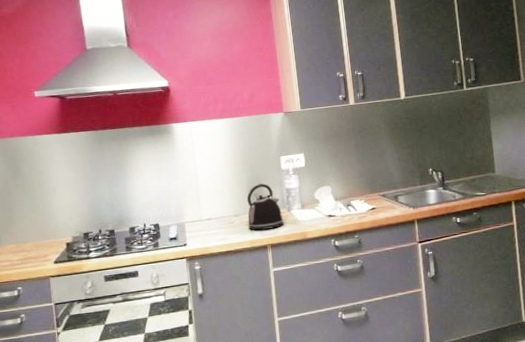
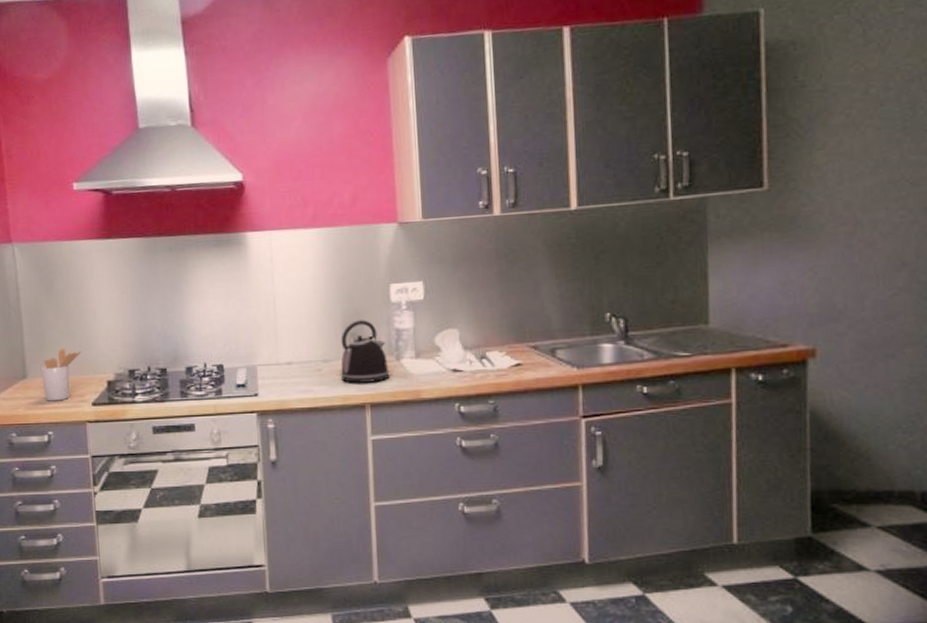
utensil holder: none [10,219,45,263] -> present [40,348,82,402]

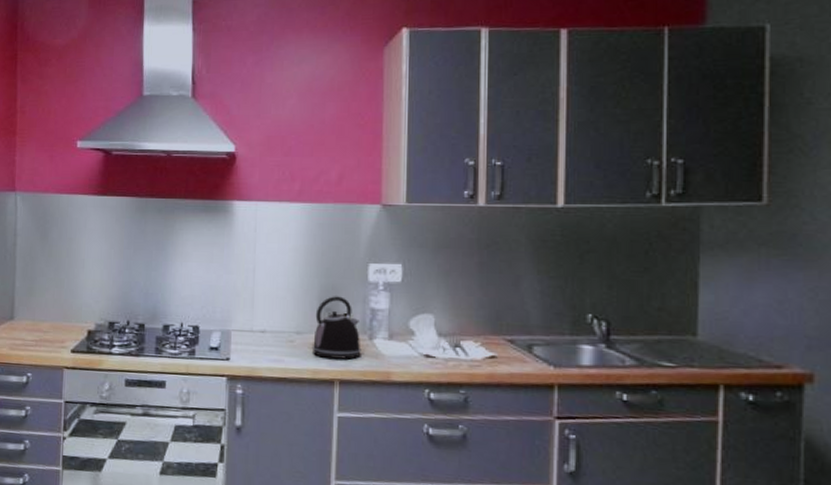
utensil holder: present [40,348,82,402] -> none [27,294,67,345]

